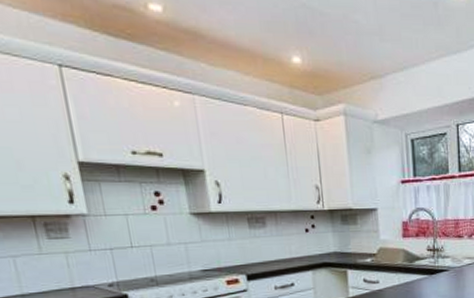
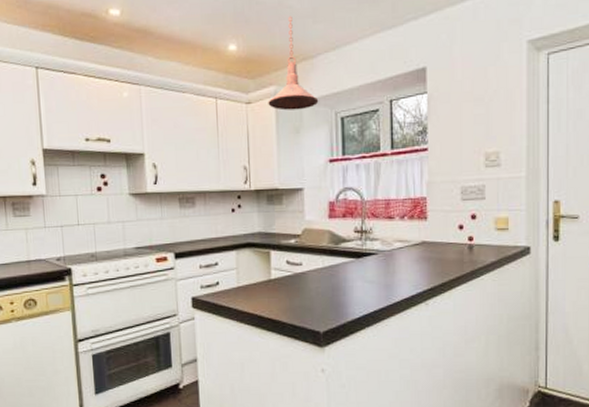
pendant light: none [337,31,389,130] -> present [268,16,319,111]

